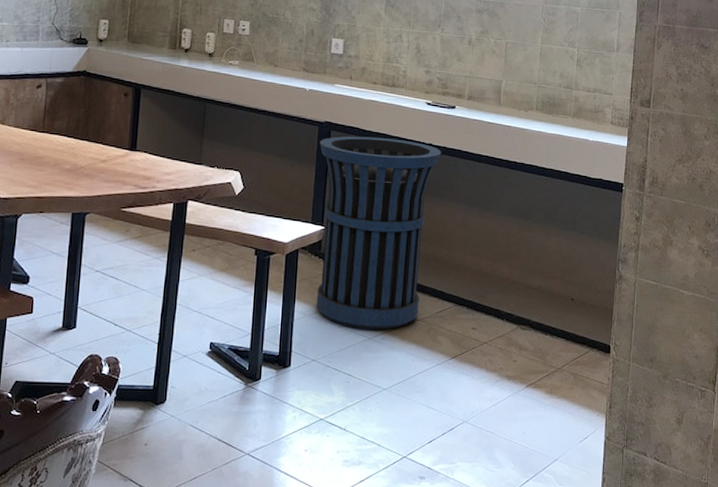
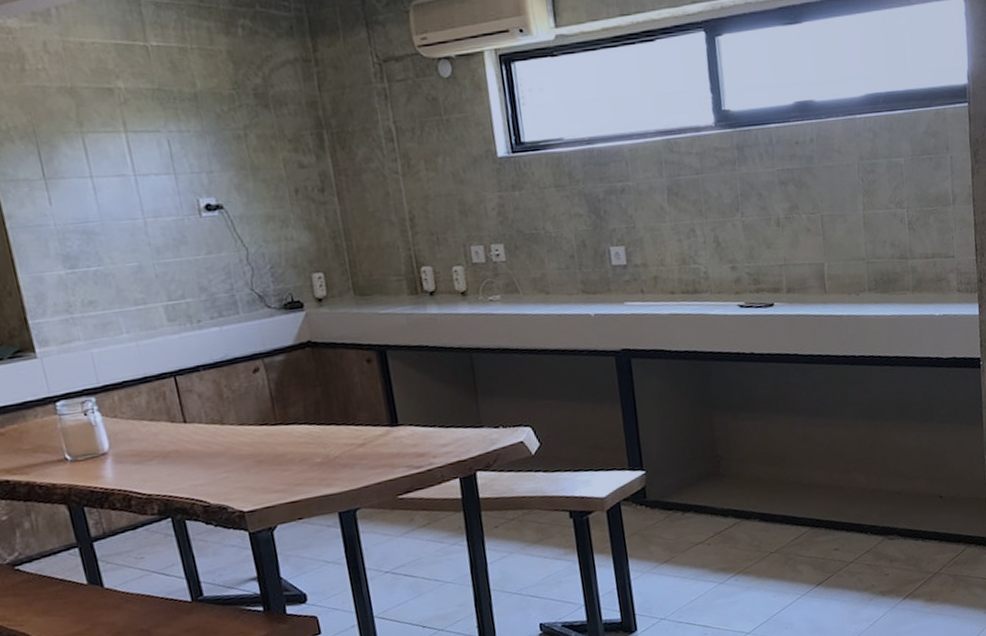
trash can: present [316,136,442,330] -> none [620,353,771,576]

